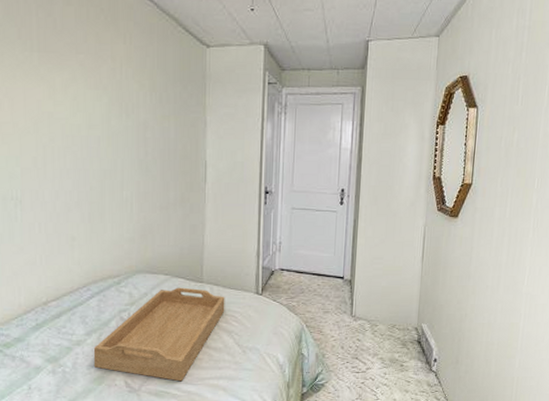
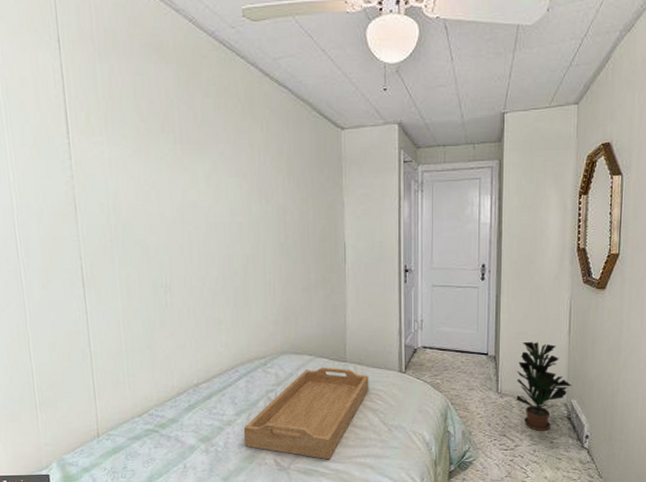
potted plant: none [369,266,423,354] -> present [516,341,572,431]

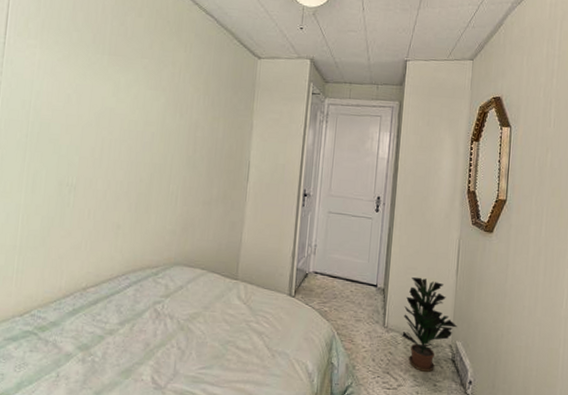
serving tray: present [243,367,369,460] -> none [123,283,258,382]

